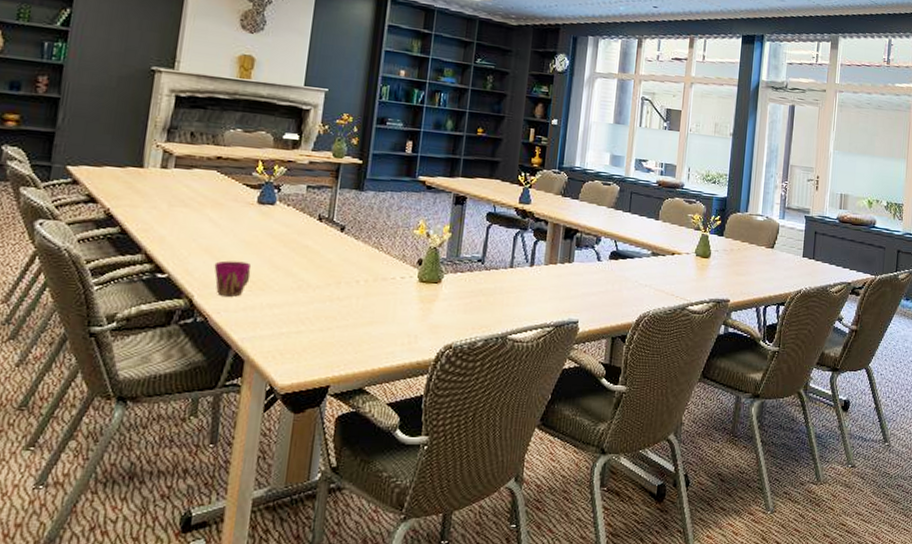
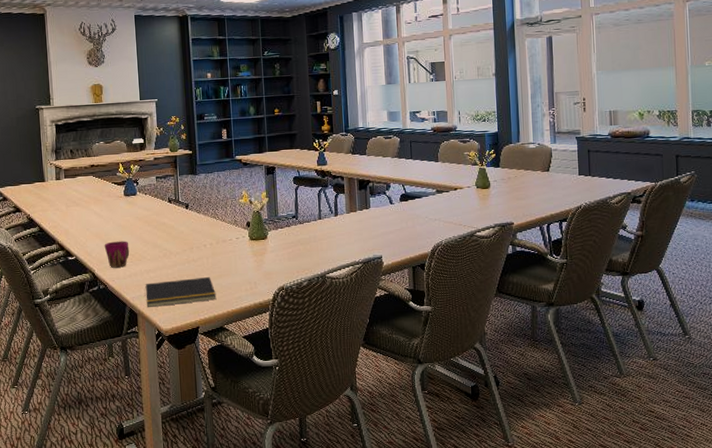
notepad: none [260,321,361,355] -> present [144,276,217,308]

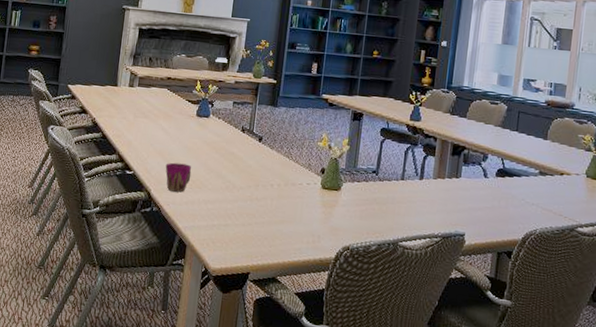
notepad: present [144,276,217,308] -> none [198,214,275,247]

